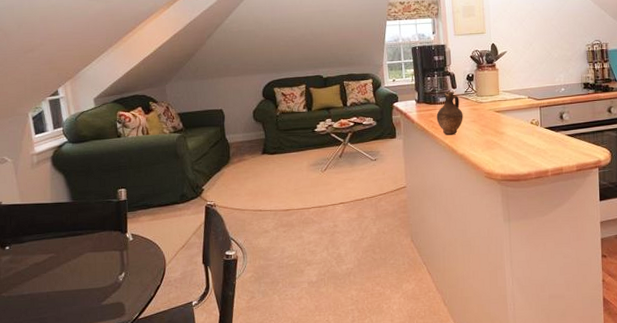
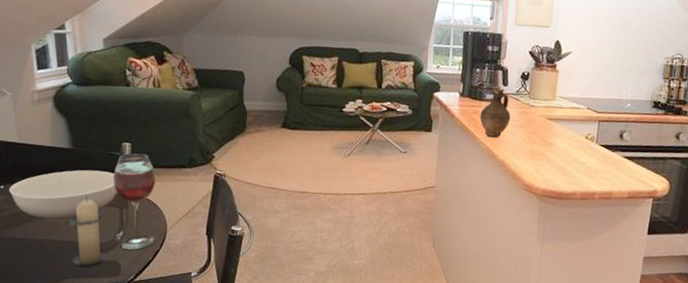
bowl: none [14,218,116,274] -> present [9,170,117,222]
candle: none [72,243,111,313] -> present [68,195,107,267]
wineglass: none [112,196,155,289] -> present [113,153,156,250]

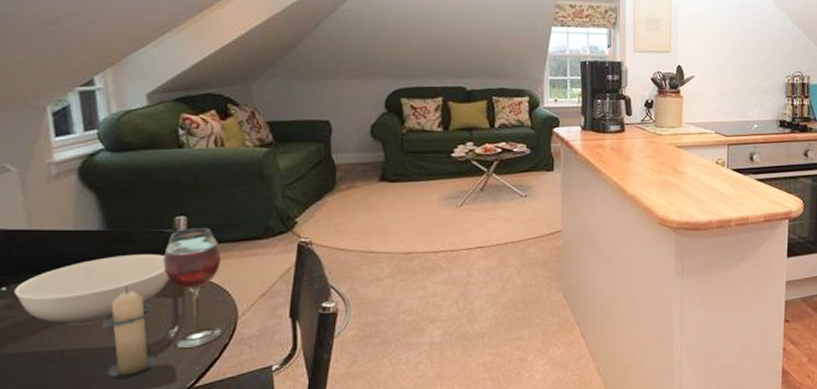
ceramic jug: present [479,87,511,138] -> none [605,118,637,172]

